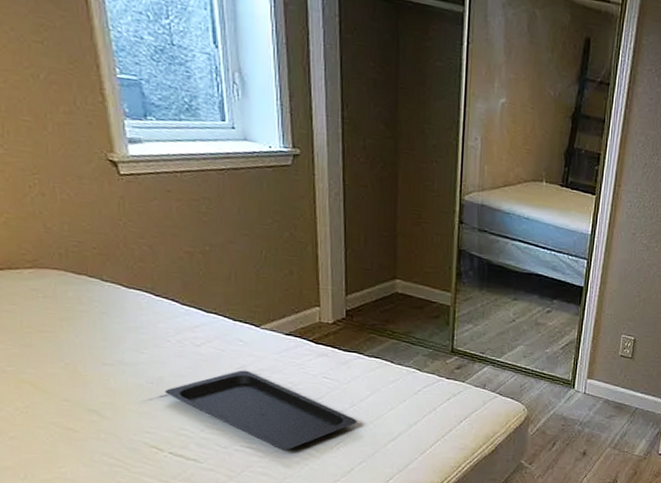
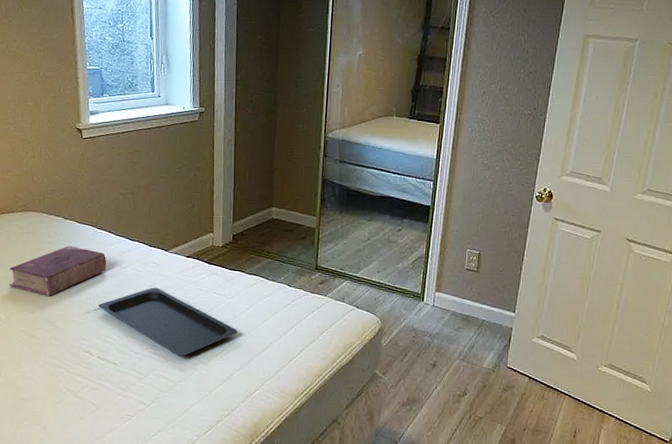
book: none [22,315,173,380] -> present [9,245,107,297]

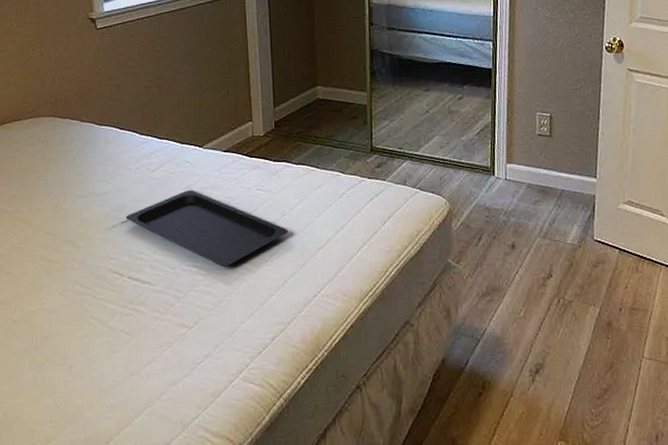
book: present [9,245,107,297] -> none [20,151,133,213]

